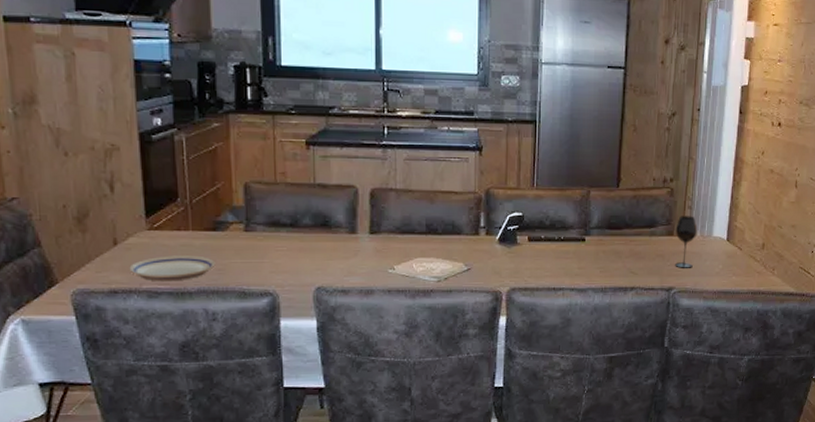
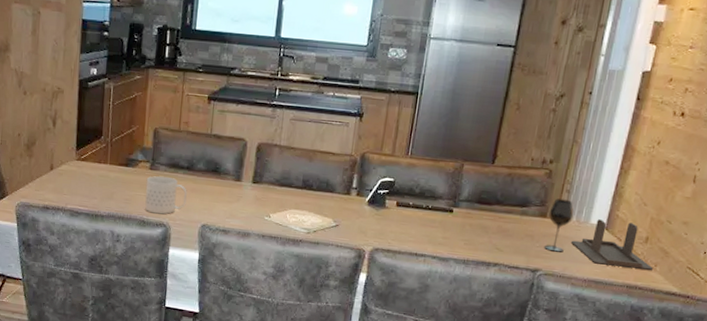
plate: present [129,255,216,282] -> none [59,183,124,205]
mug: none [241,237,294,282] -> present [144,176,187,215]
napkin holder: none [698,231,772,275] -> present [570,219,654,270]

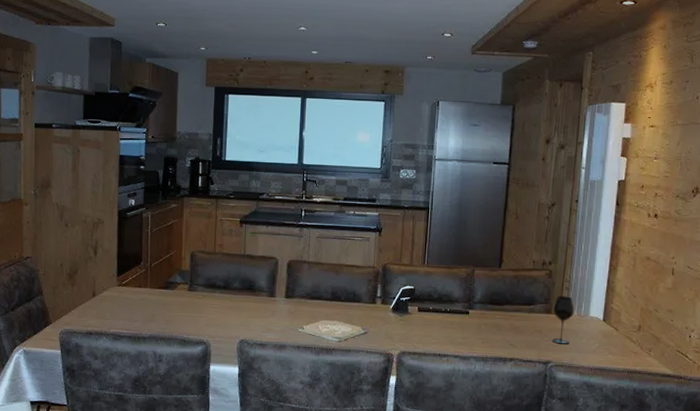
mug: present [144,176,187,215] -> none [184,296,225,333]
napkin holder: present [570,219,654,270] -> none [575,312,649,355]

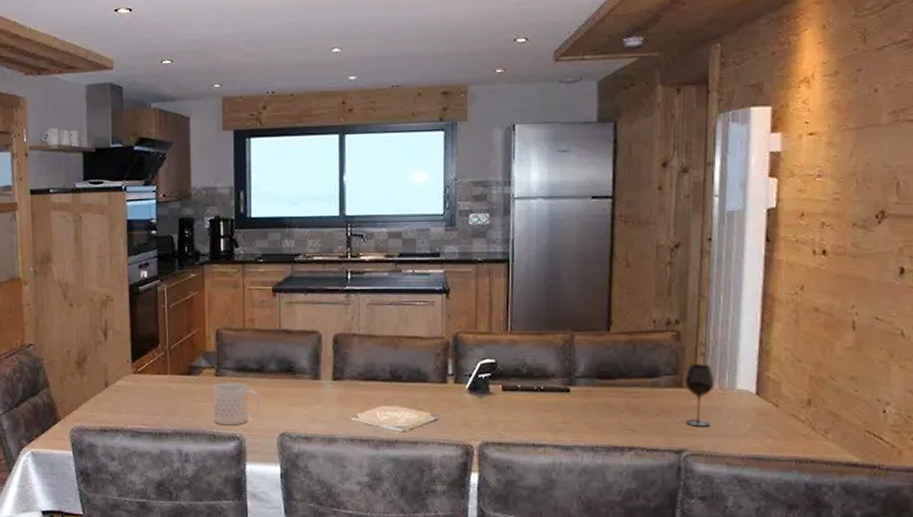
mug: none [184,296,225,333] -> present [212,382,260,426]

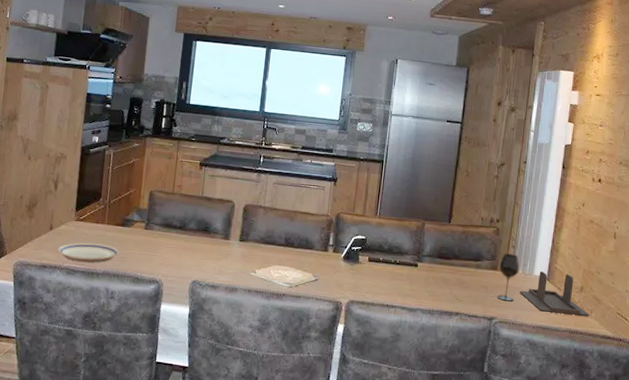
plate: none [117,398,189,423] -> present [57,242,120,263]
mug: present [212,382,260,426] -> none [139,235,179,272]
napkin holder: none [717,383,825,438] -> present [519,271,590,316]

